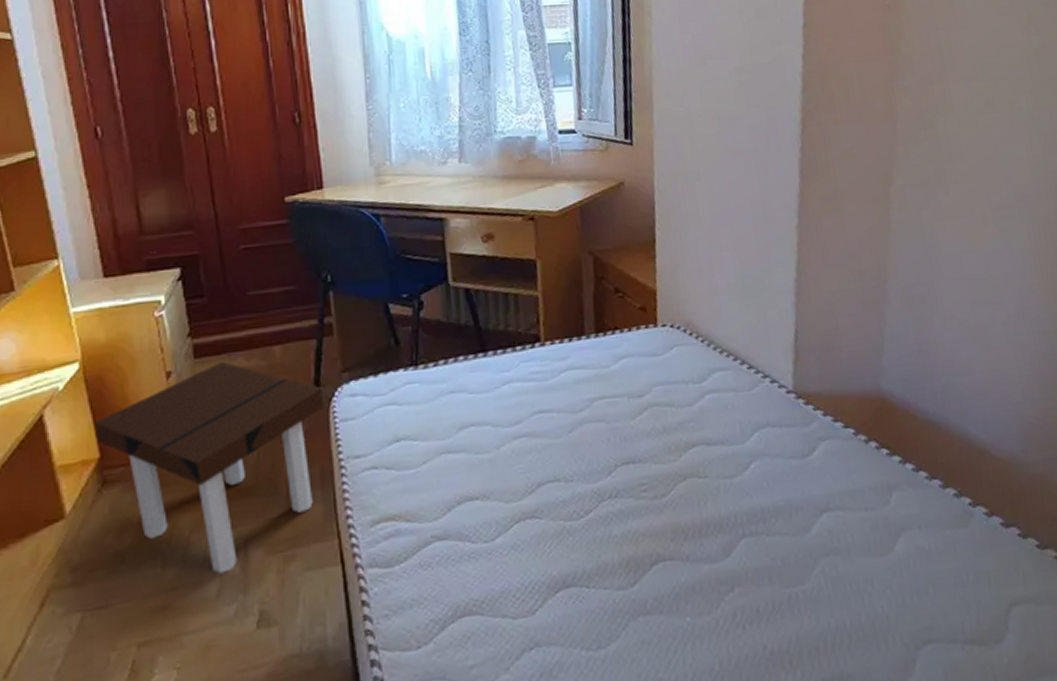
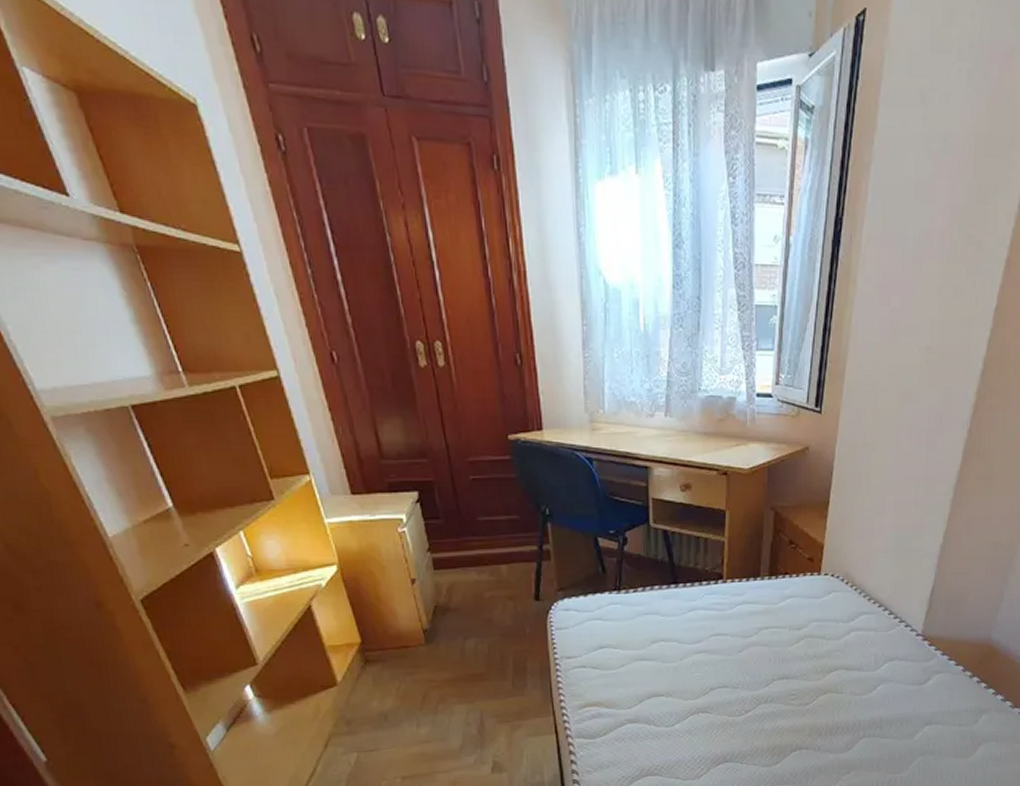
side table: present [94,361,323,574] -> none [354,574,542,734]

